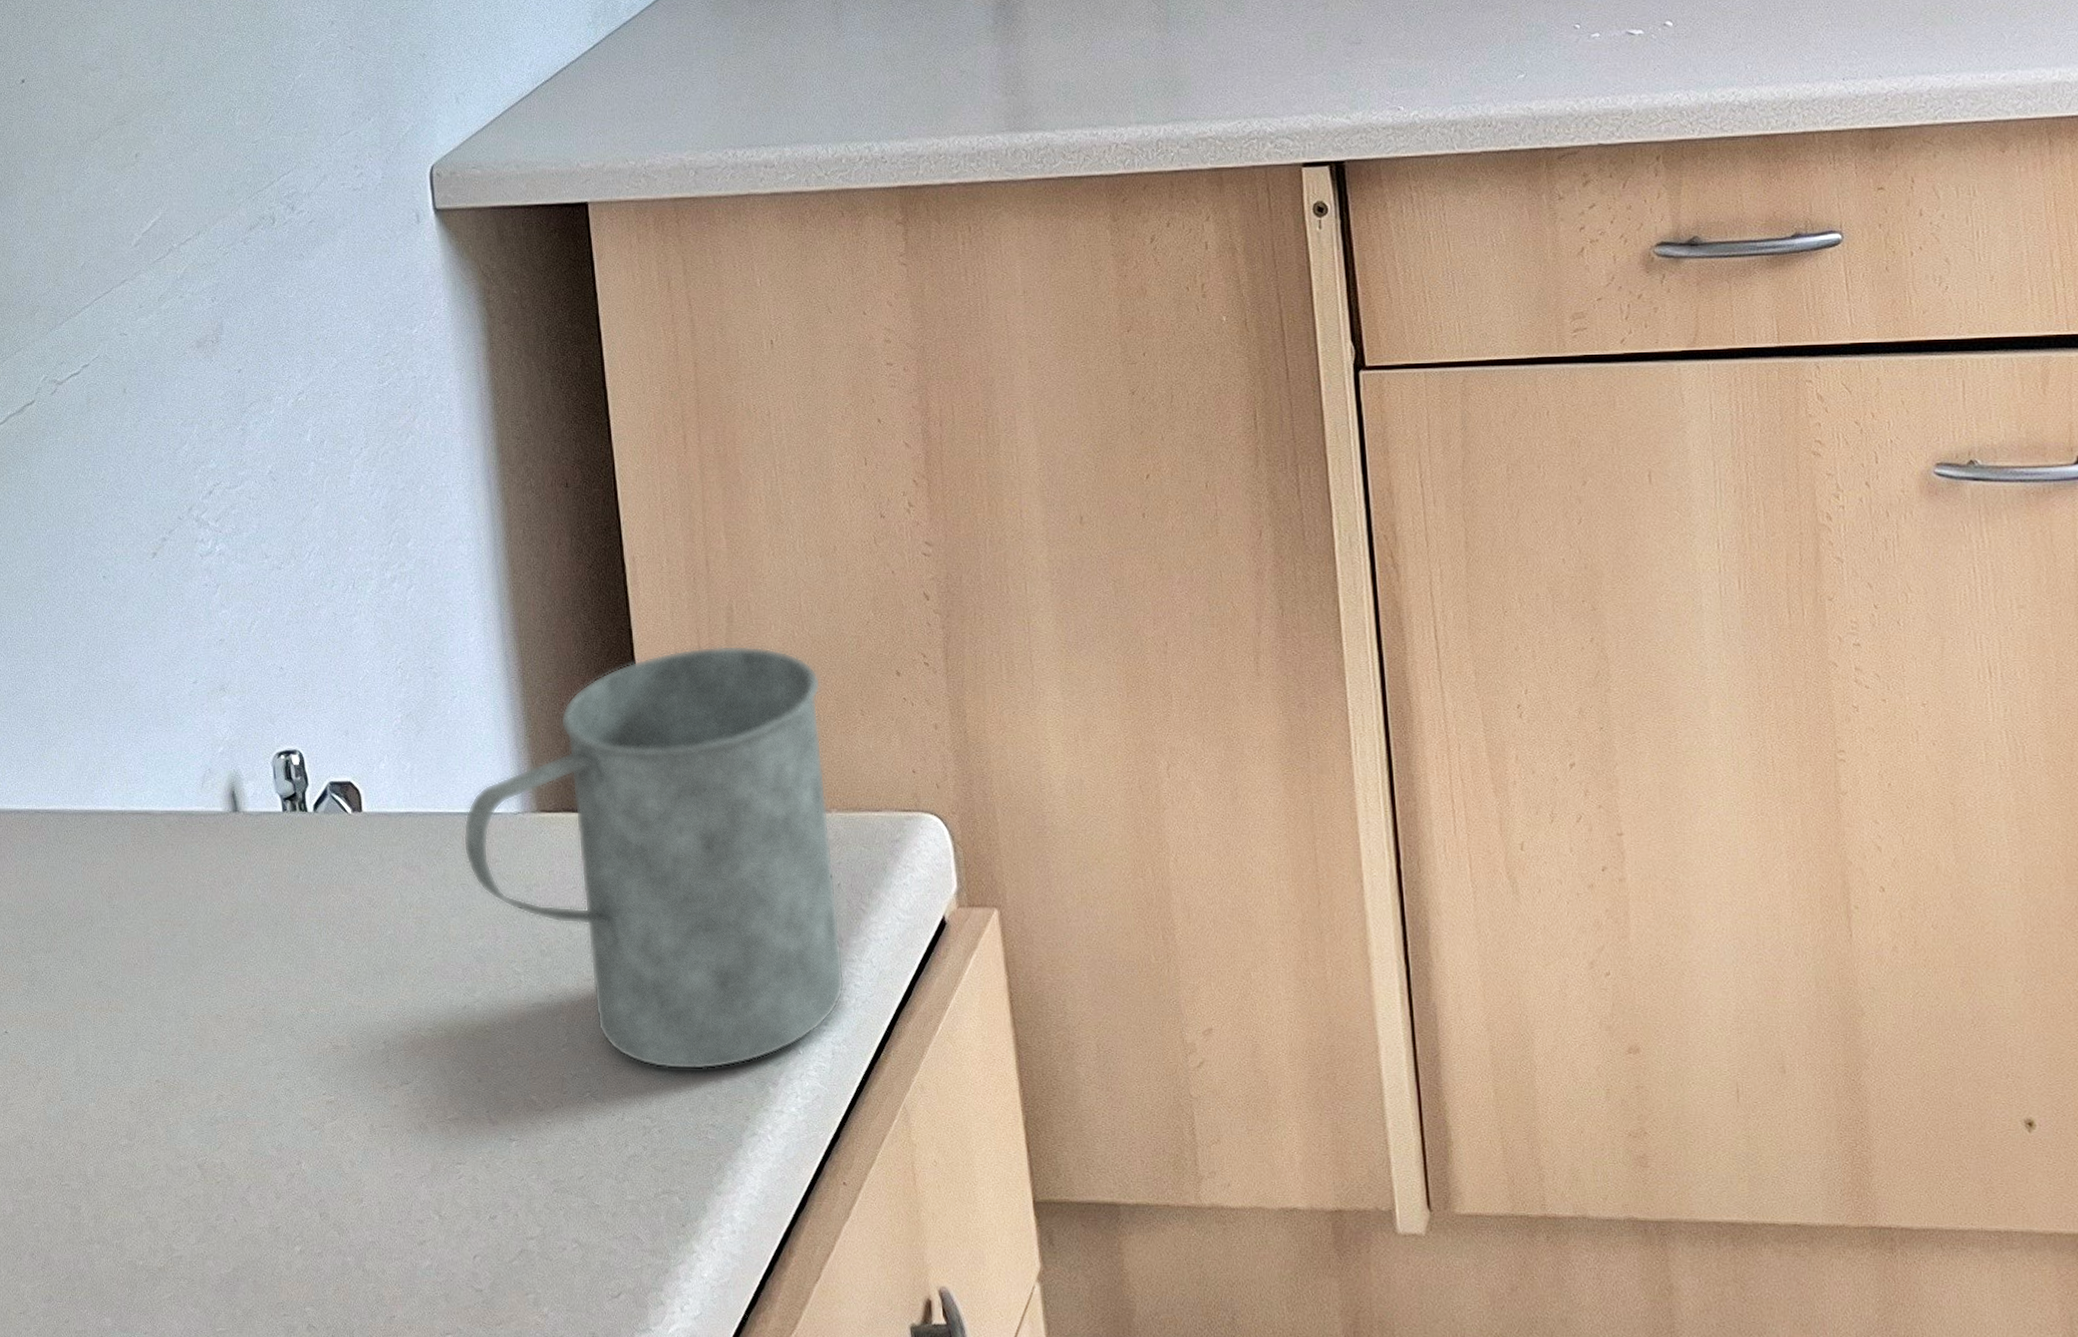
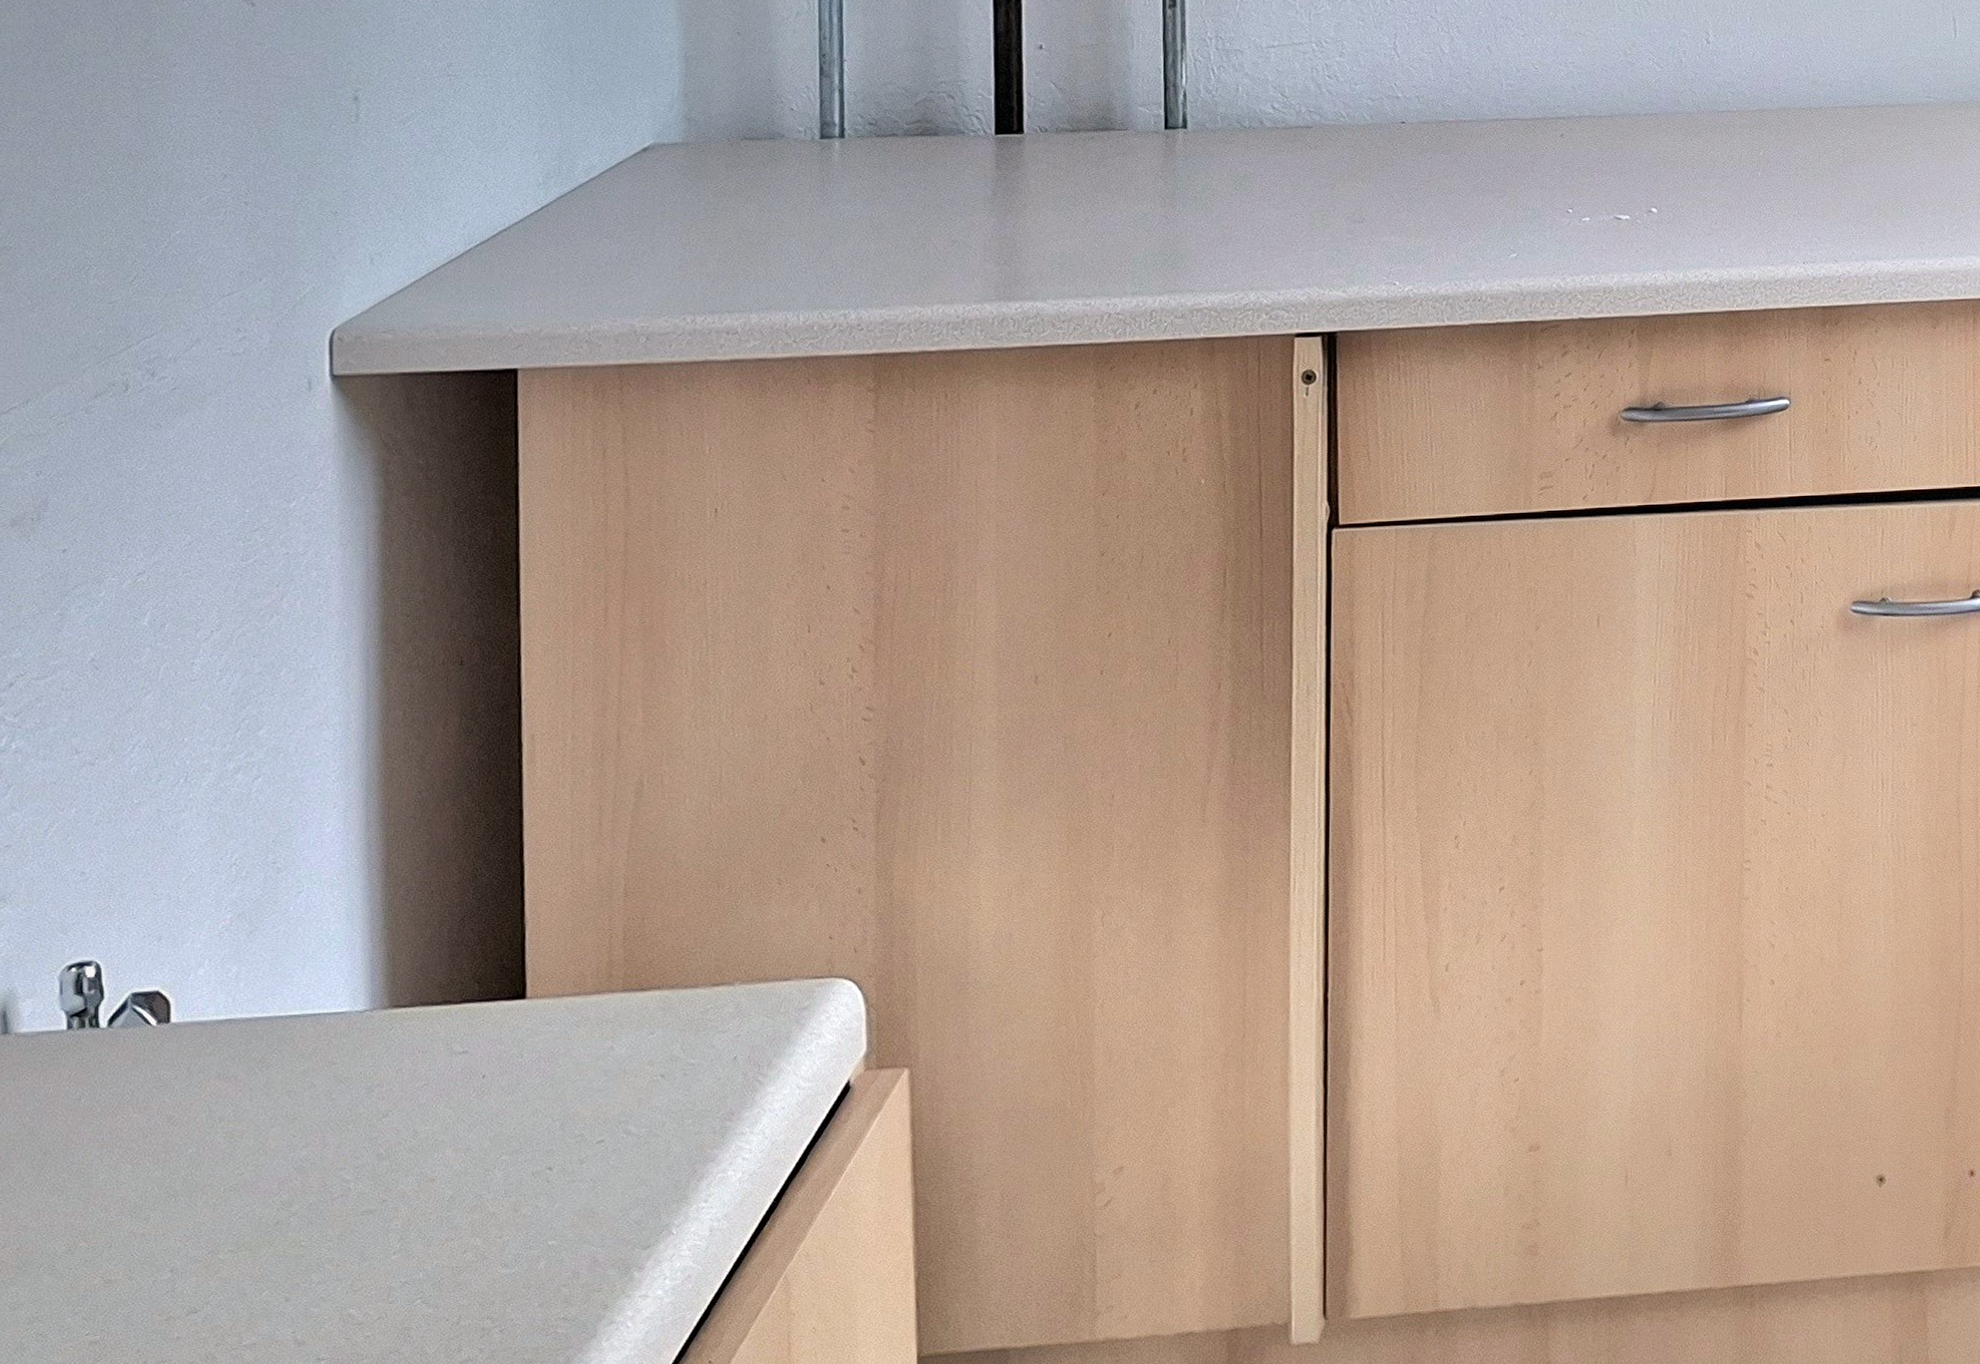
mug: present [463,645,845,1070] -> none [294,820,736,1266]

